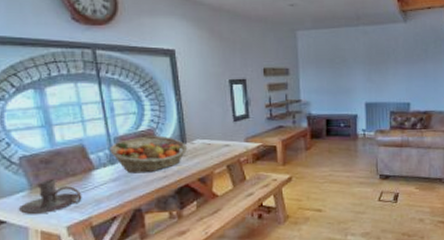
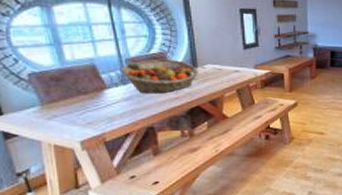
candle holder: present [18,178,82,215] -> none [29,95,95,130]

